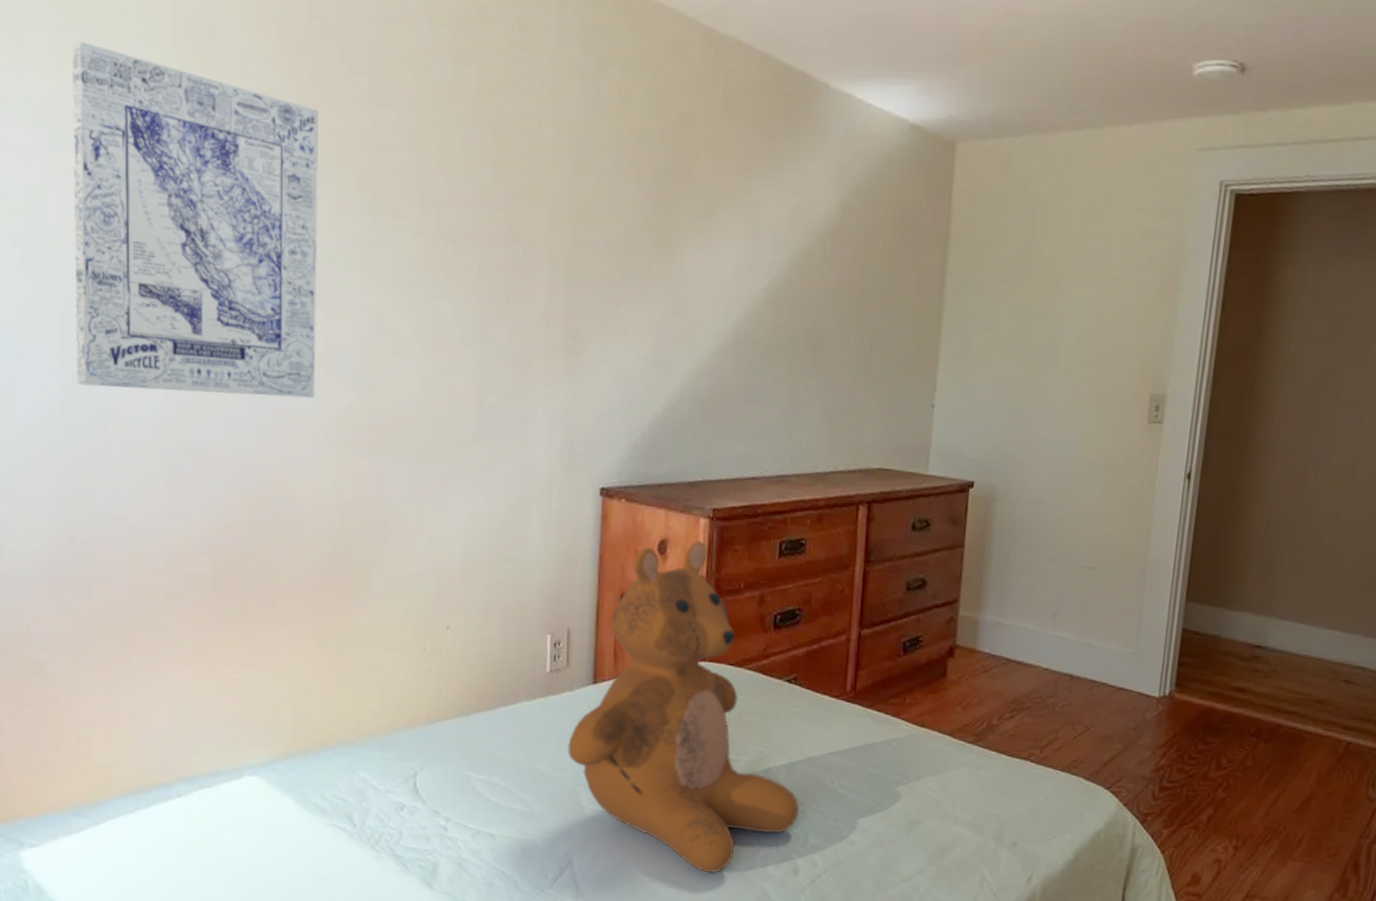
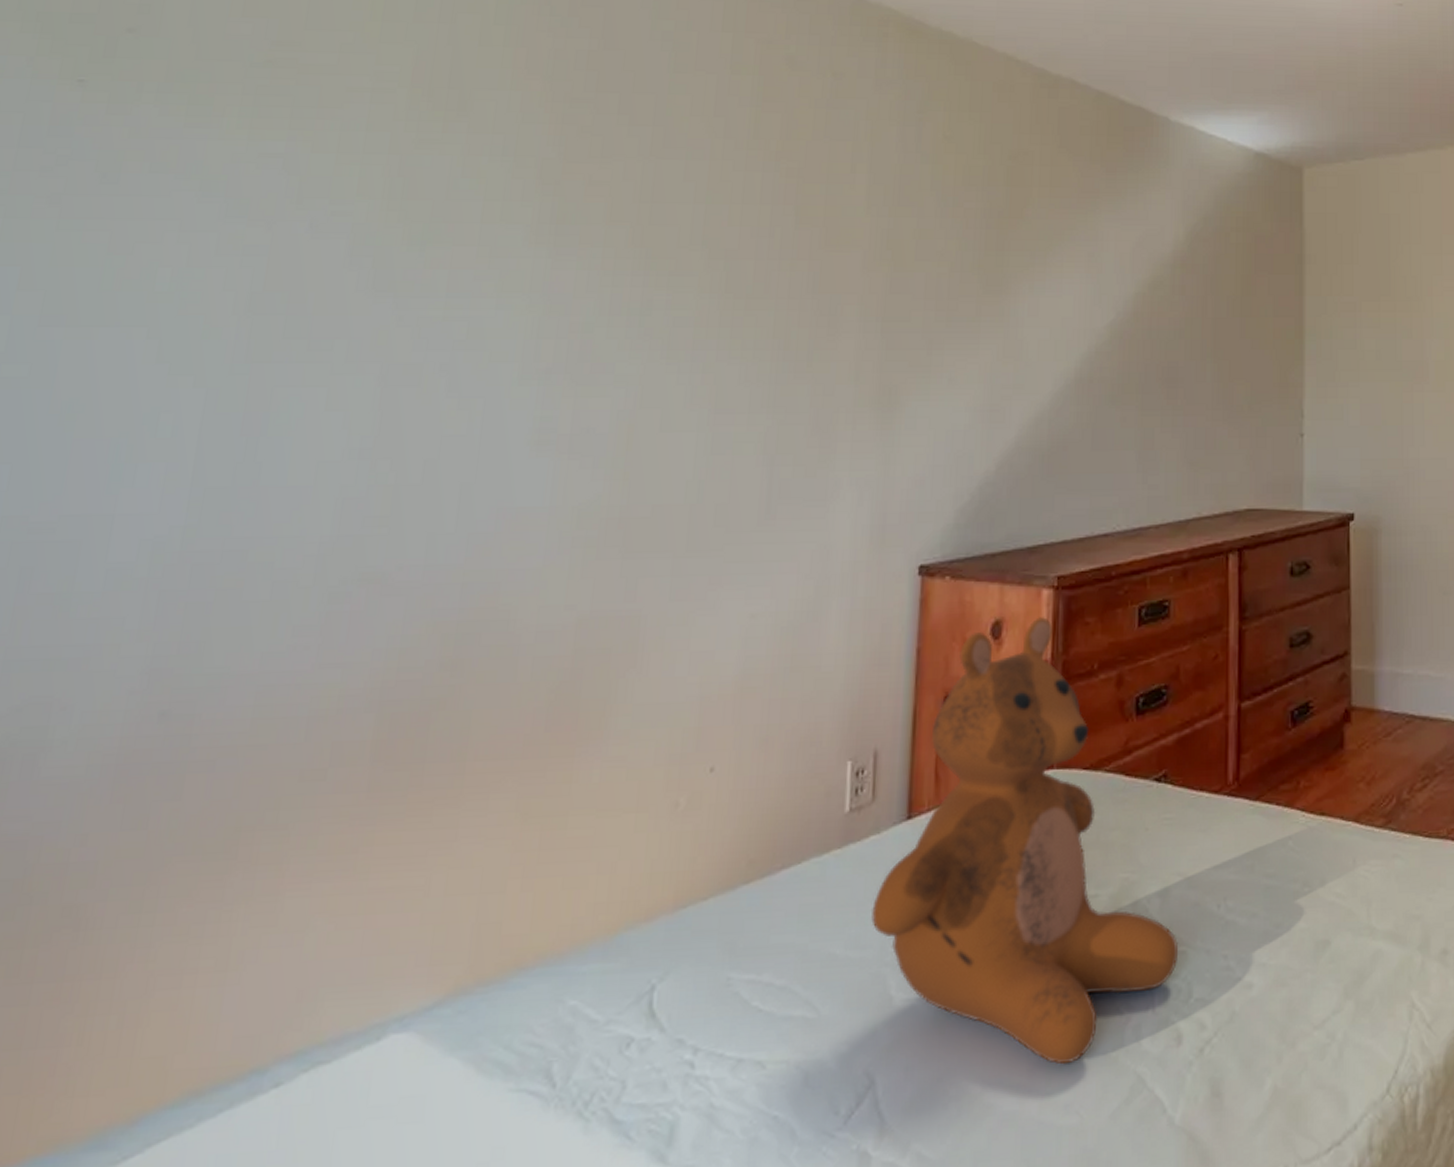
wall art: present [71,41,319,399] -> none [210,102,587,504]

